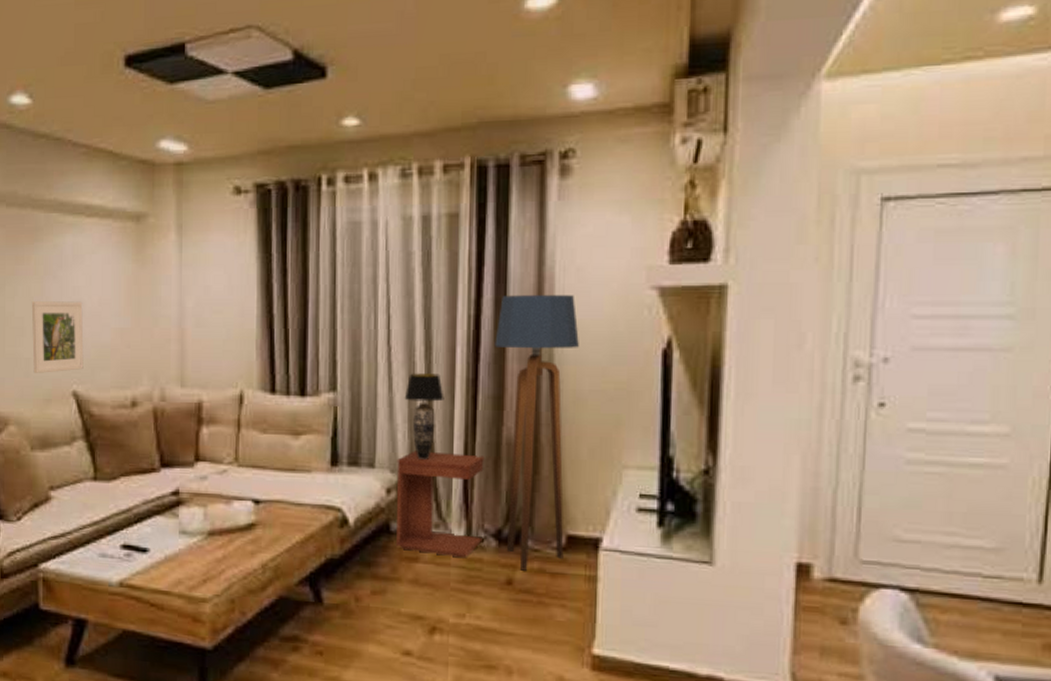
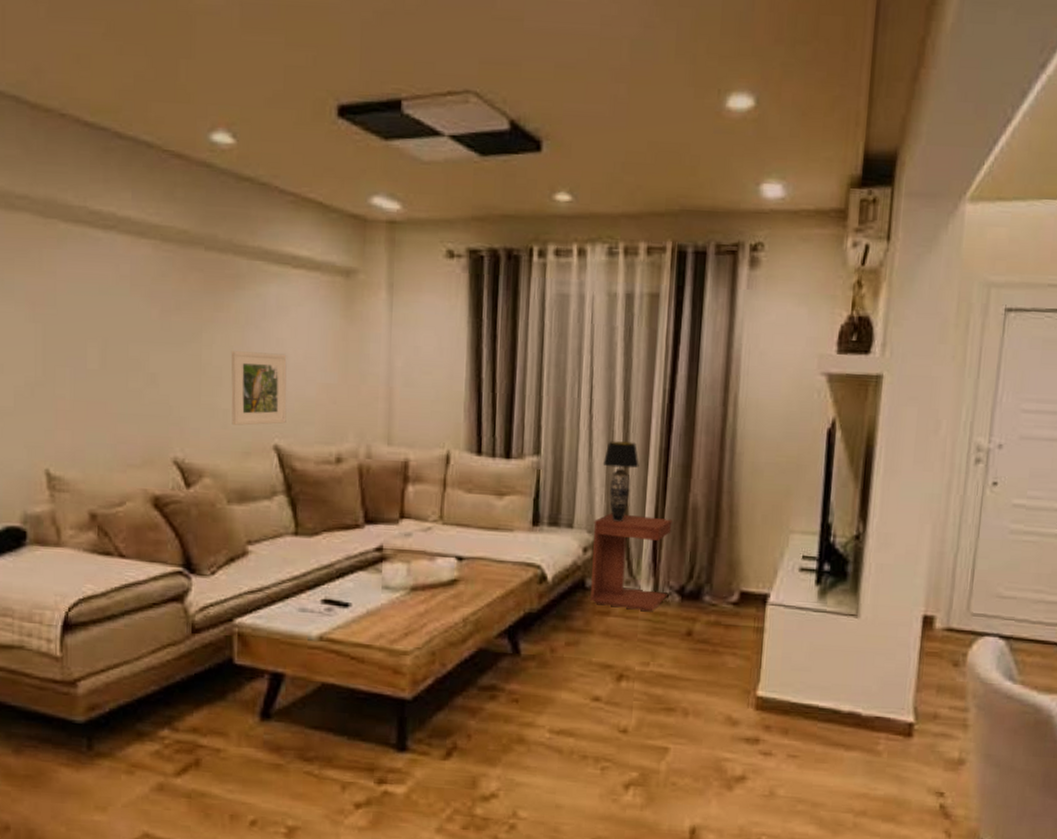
floor lamp: present [494,295,579,571] -> none [686,373,759,623]

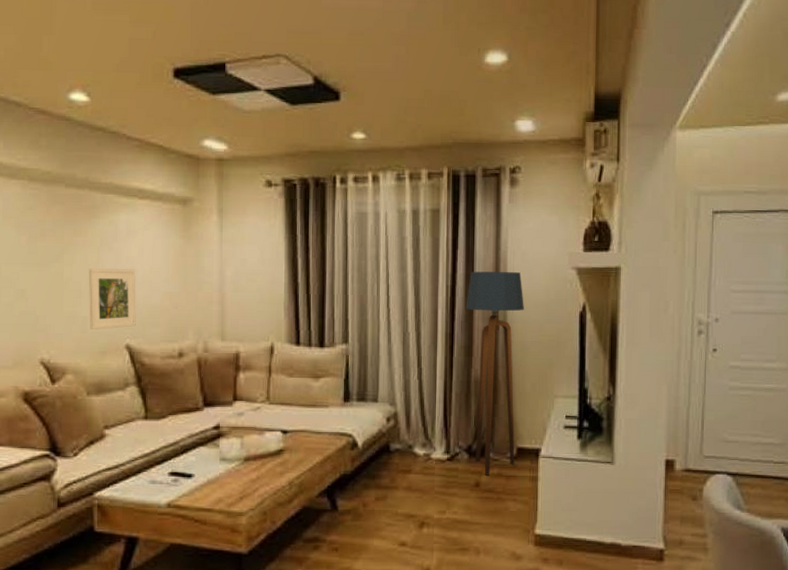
side table: present [589,513,672,612] -> none [393,388,459,469]
table lamp: present [602,440,639,521] -> none [400,328,430,395]
floor lamp: none [686,373,759,623] -> present [465,271,524,476]

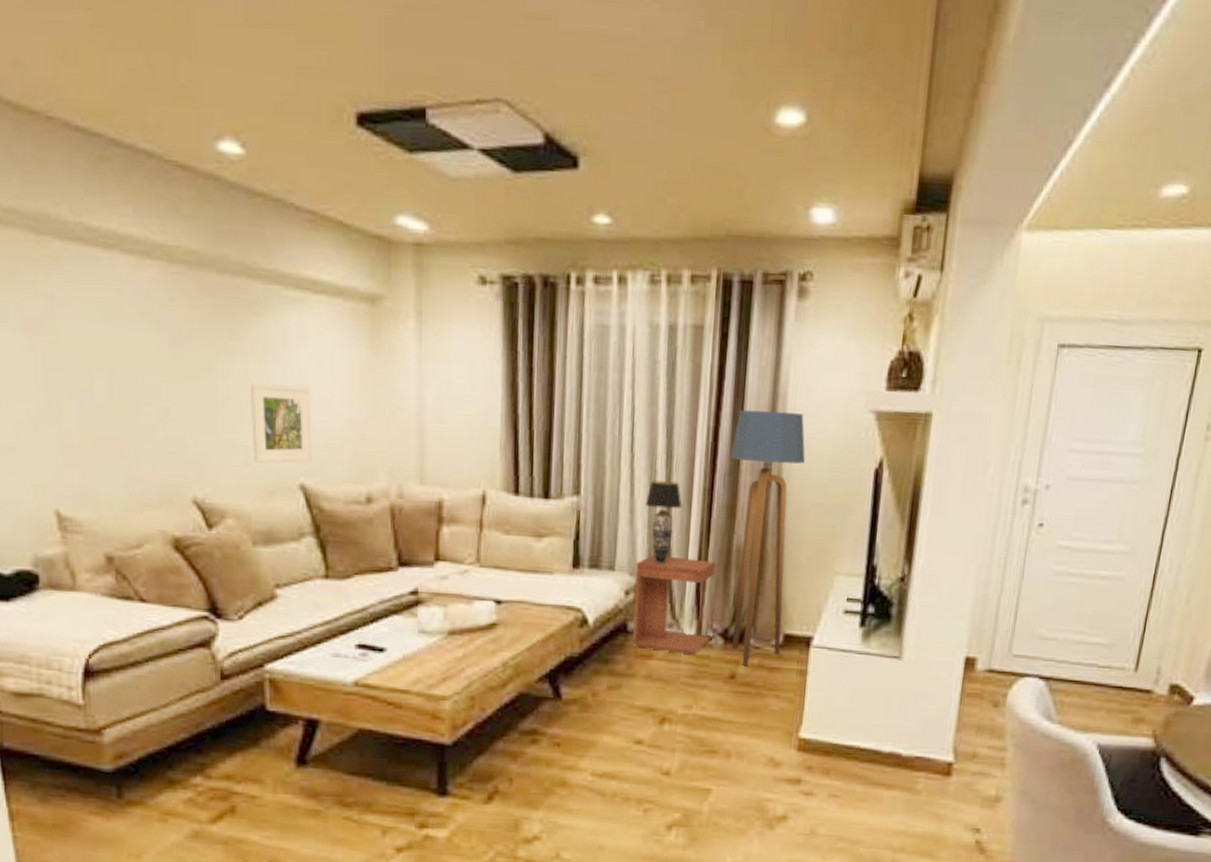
side table: none [393,388,459,469] -> present [631,555,716,655]
table lamp: none [400,328,430,395] -> present [645,479,682,564]

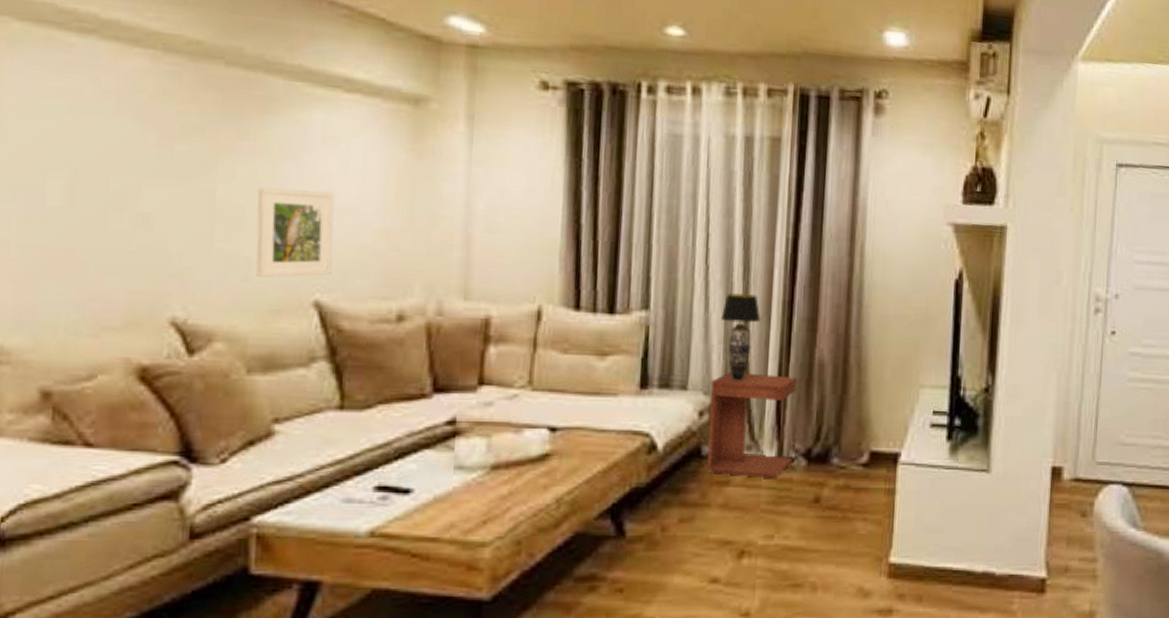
floor lamp: present [730,410,806,666] -> none [810,221,886,488]

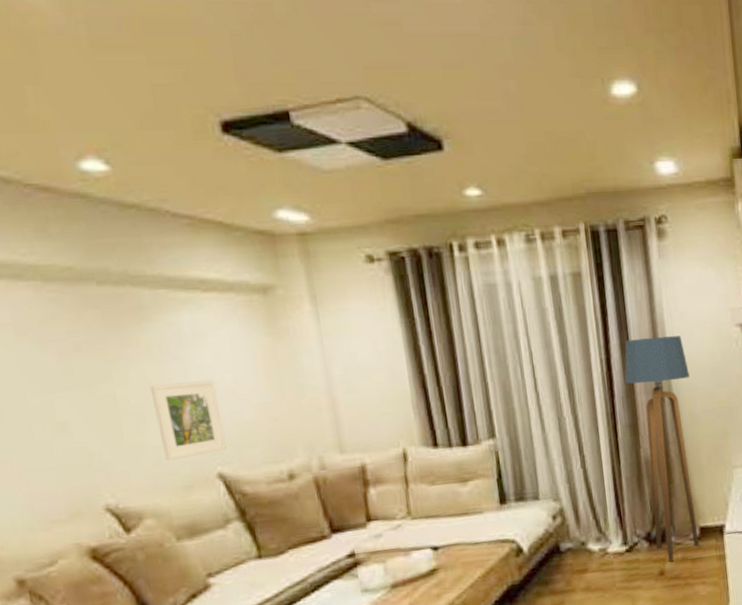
side table: present [706,372,797,479] -> none [557,475,637,565]
table lamp: present [720,292,761,381] -> none [556,411,590,486]
floor lamp: none [810,221,886,488] -> present [624,336,699,562]

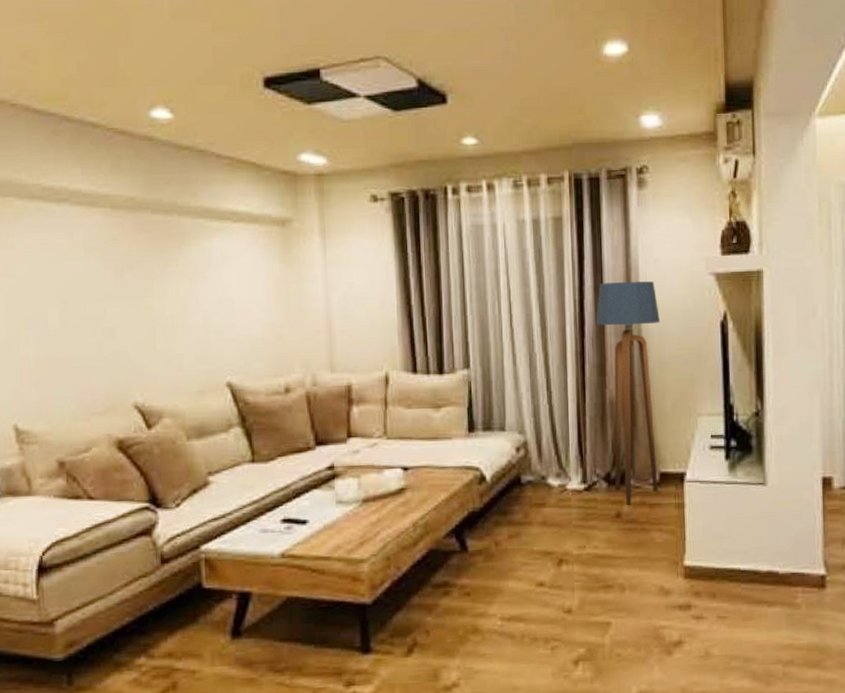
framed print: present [149,380,227,461] -> none [181,299,237,368]

